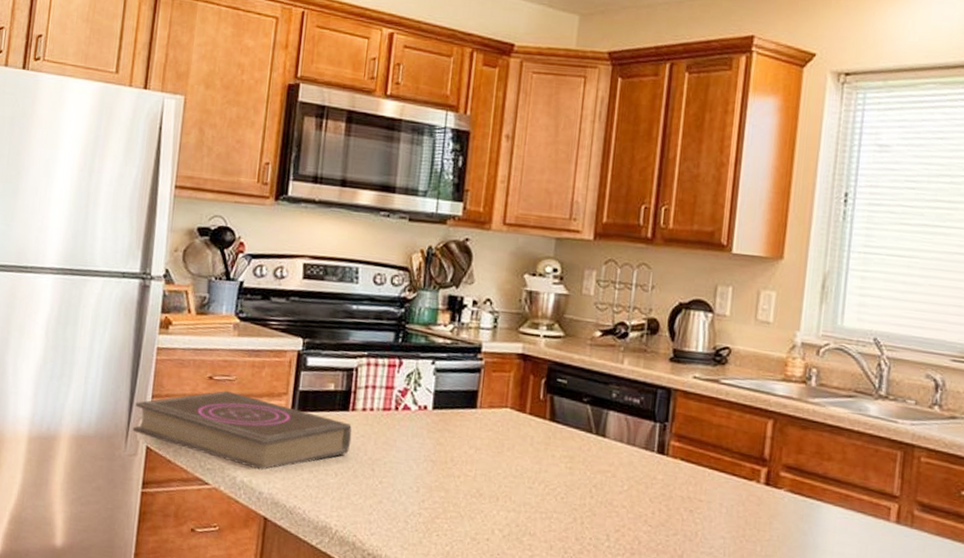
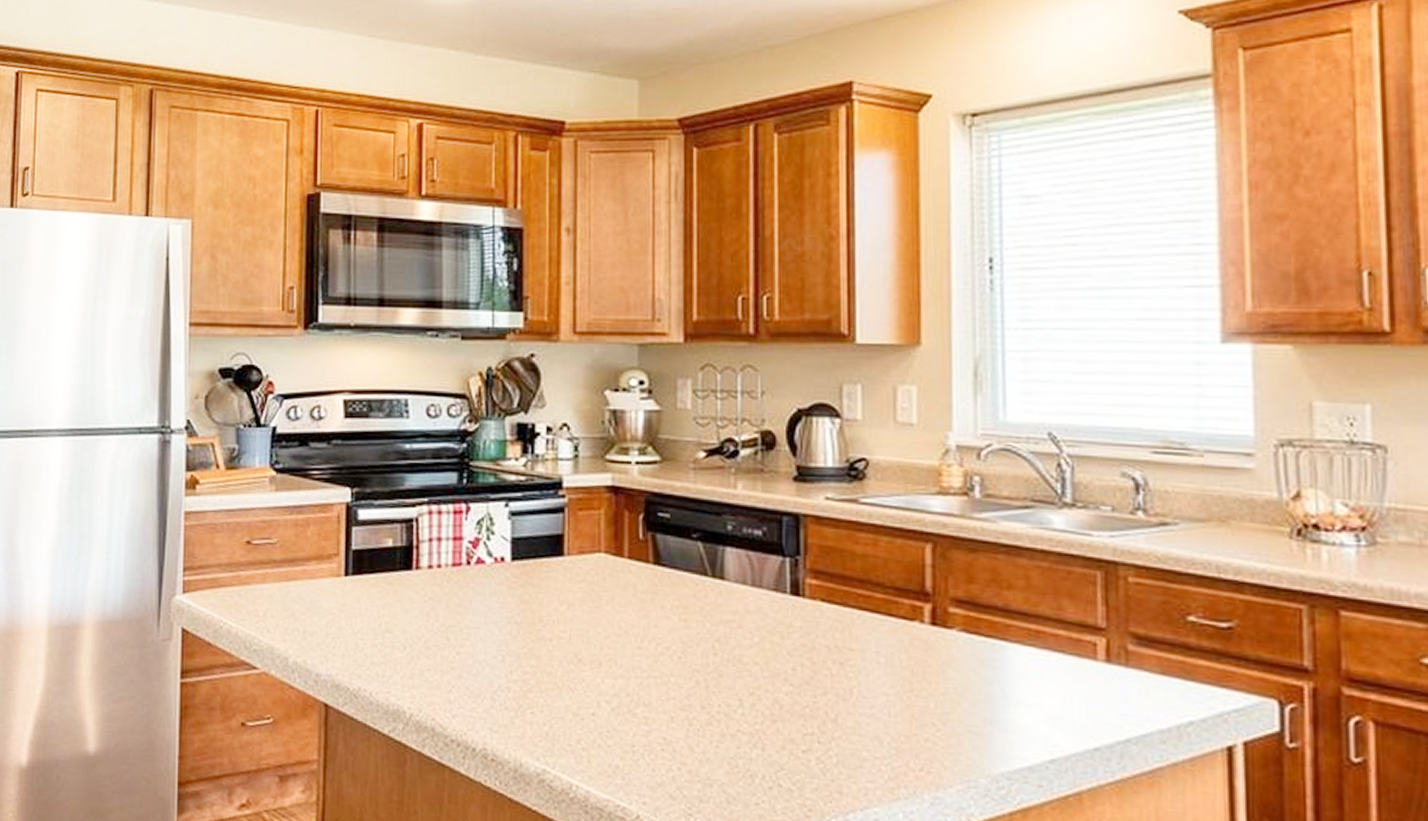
book: present [133,391,352,470] -> none [165,557,419,648]

